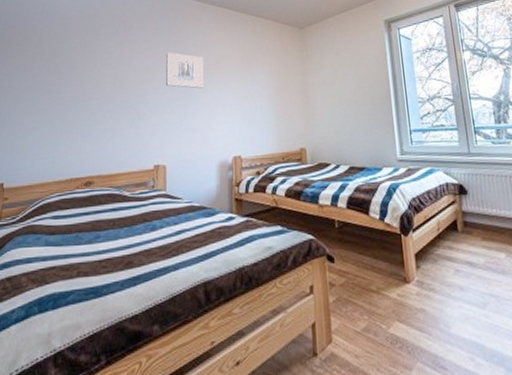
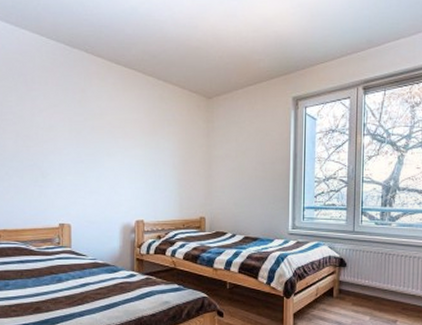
wall art: present [166,52,204,89] -> none [70,112,108,152]

